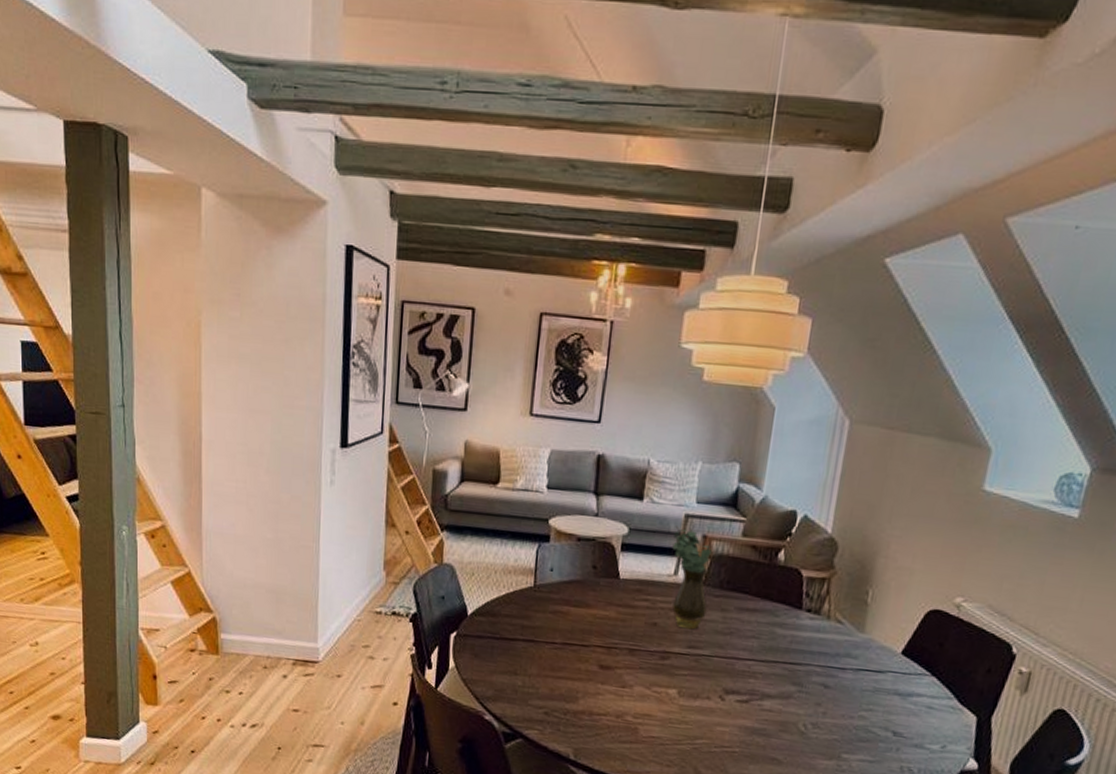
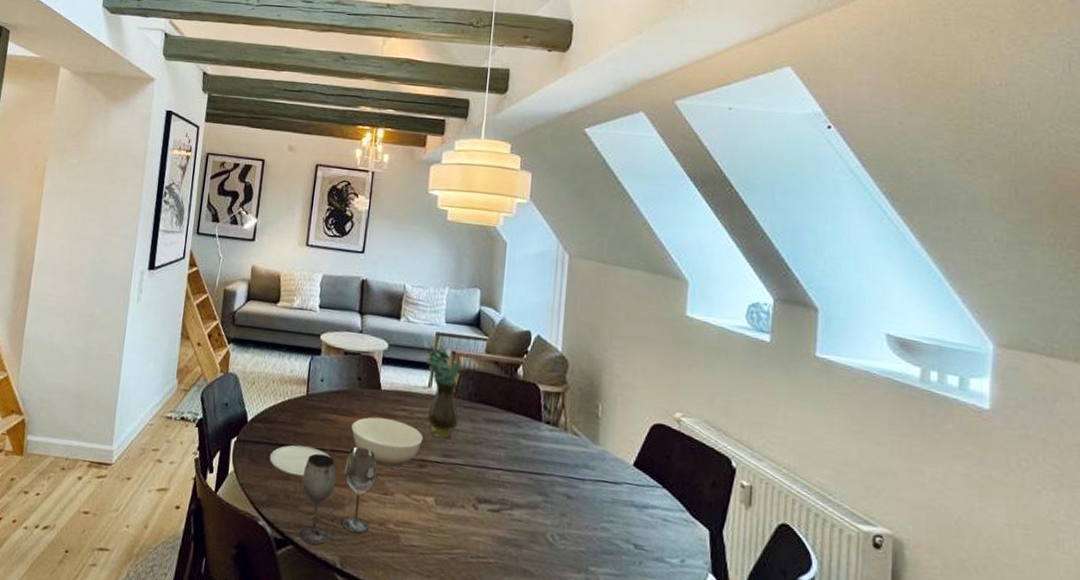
plate: none [493,638,561,671] -> present [269,445,330,477]
wineglass: none [528,639,614,738] -> present [299,446,377,545]
bowl: none [585,608,667,660] -> present [351,417,423,468]

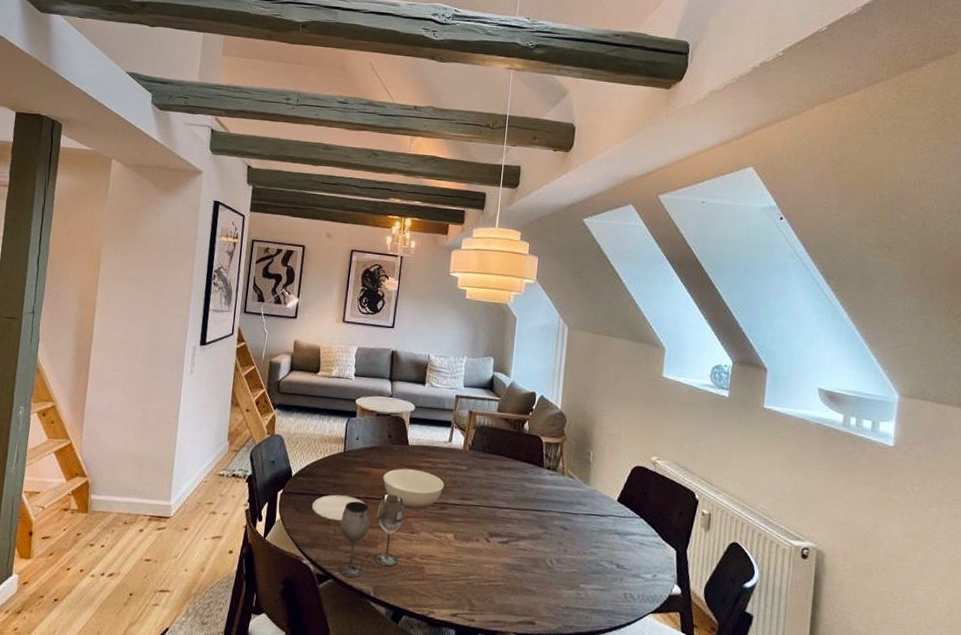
vase: present [426,343,460,439] -> none [447,404,476,485]

